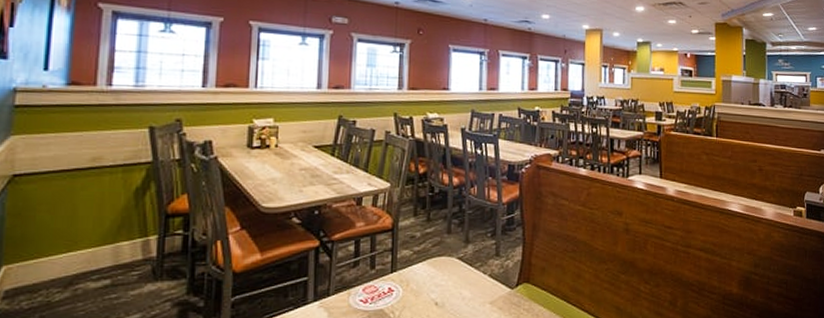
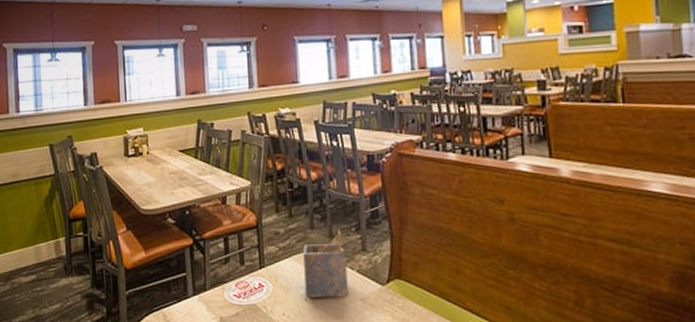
napkin holder: none [436,234,480,302] -> present [303,229,348,298]

